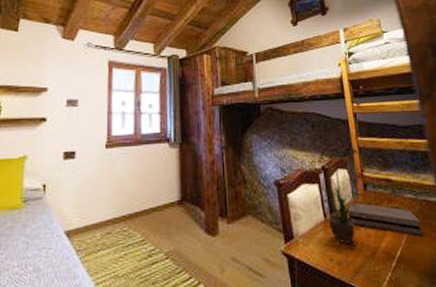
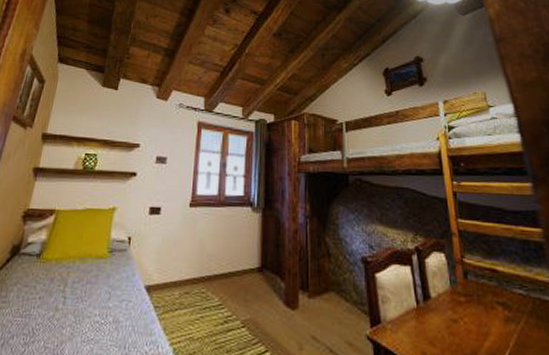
potted plant: present [315,161,365,244] -> none [406,242,465,338]
pizza box: present [348,202,423,235] -> none [445,290,536,339]

